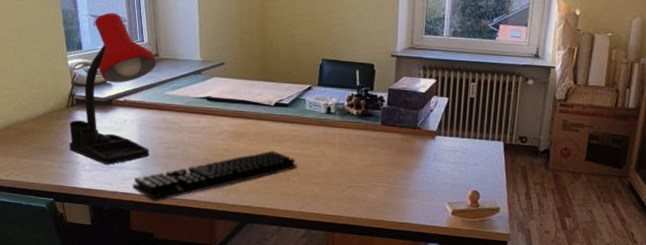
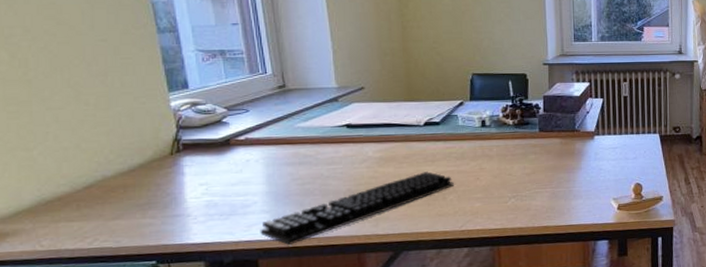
desk lamp: present [69,13,157,165] -> none [175,46,284,212]

